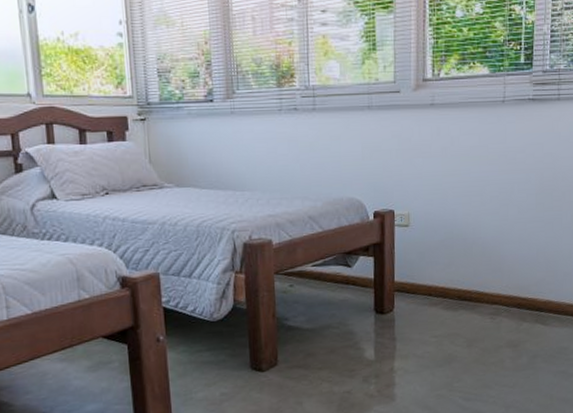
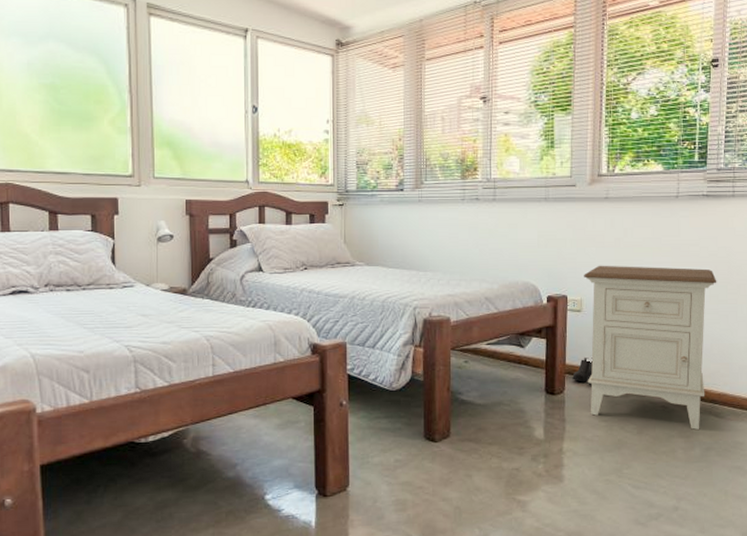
boots: none [401,273,422,303] -> present [572,358,593,386]
nightstand: none [411,176,543,339] -> present [584,265,717,430]

